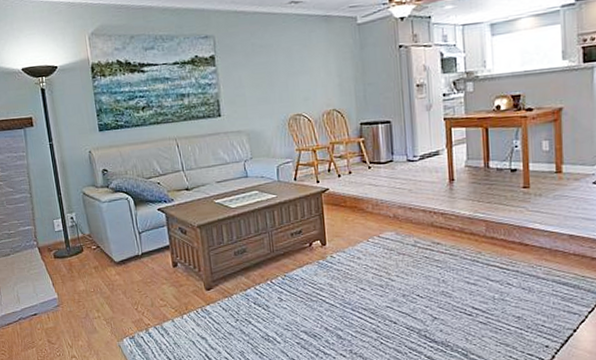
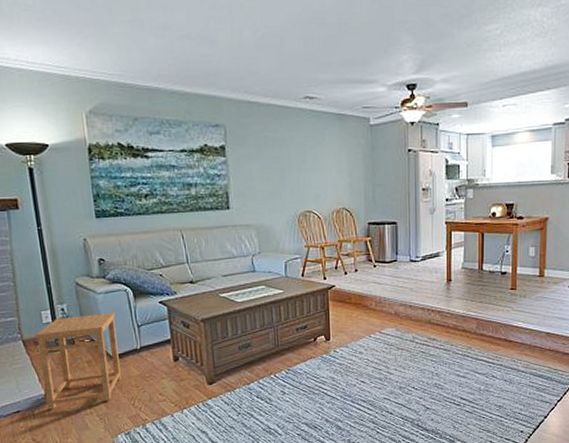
side table: none [49,221,125,313] -> present [35,313,121,410]

